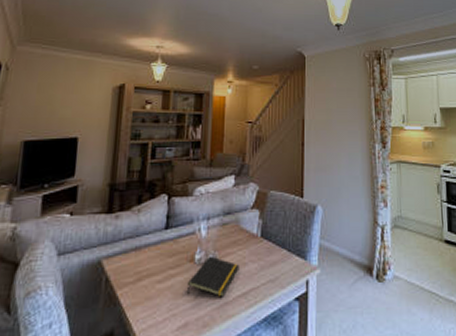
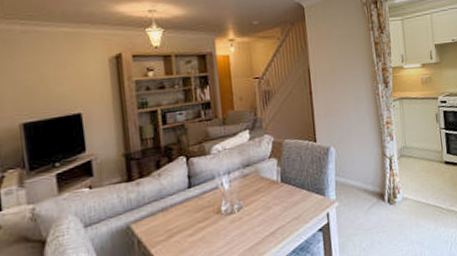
notepad: present [186,255,239,297] -> none [218,205,265,242]

